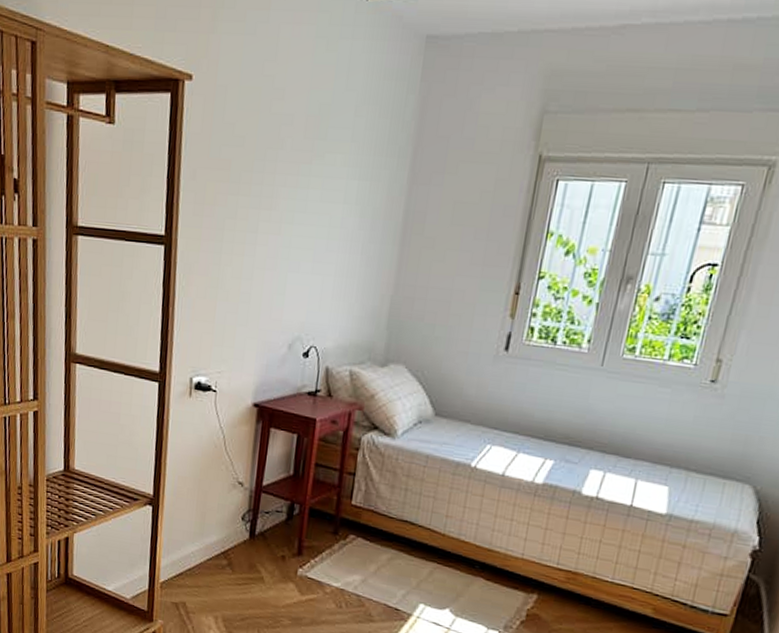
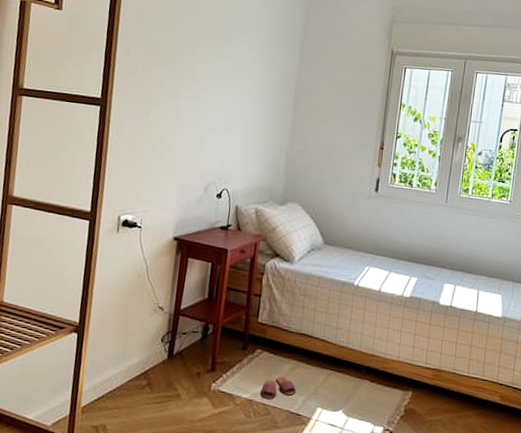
slippers: none [353,566,395,590] -> present [261,376,296,399]

